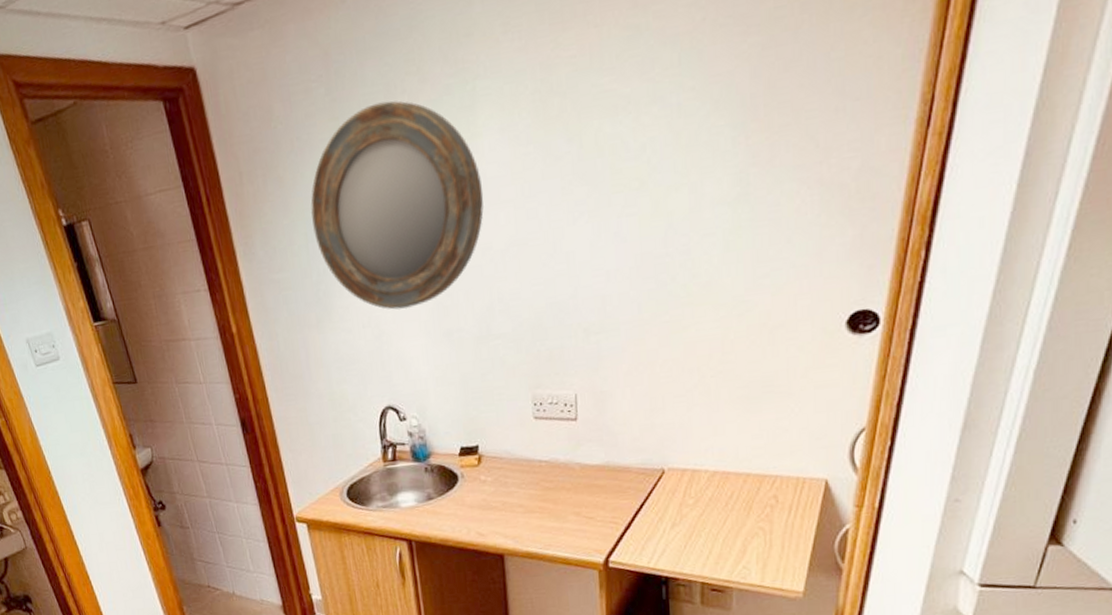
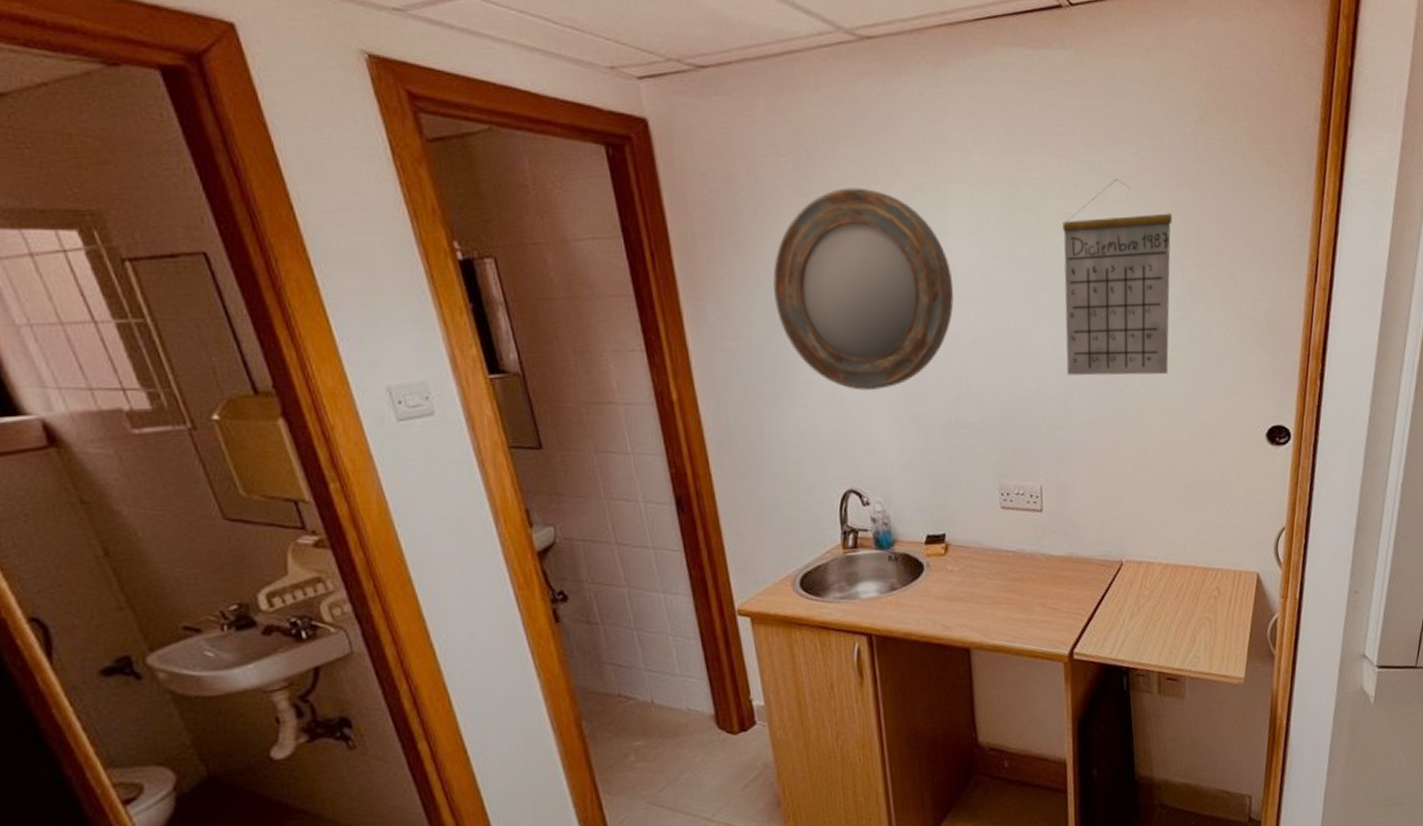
calendar: none [602,39,735,275] -> present [1063,179,1172,376]

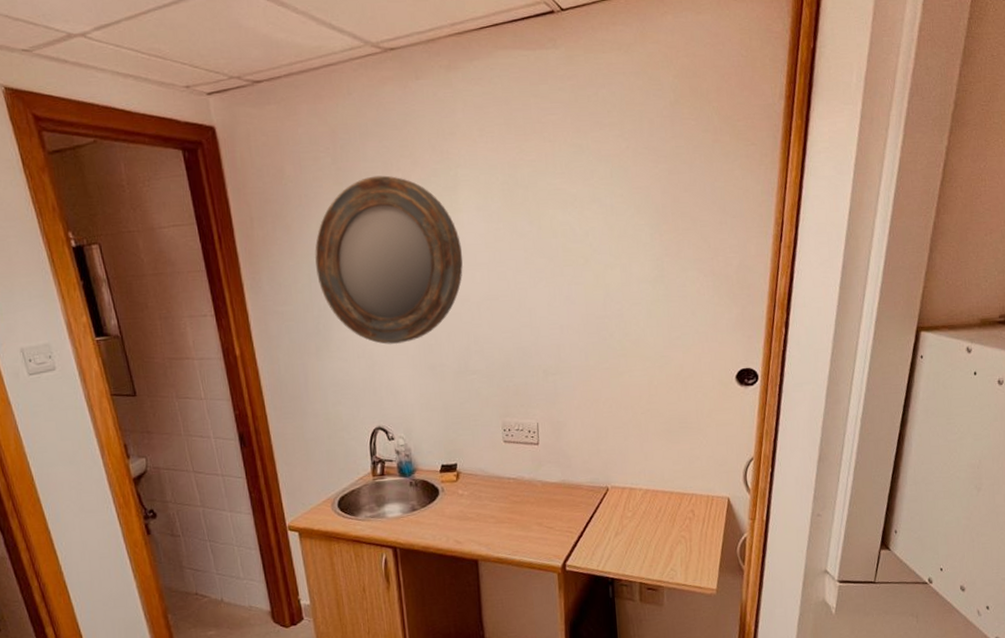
calendar: present [1063,179,1172,376] -> none [555,158,651,328]

